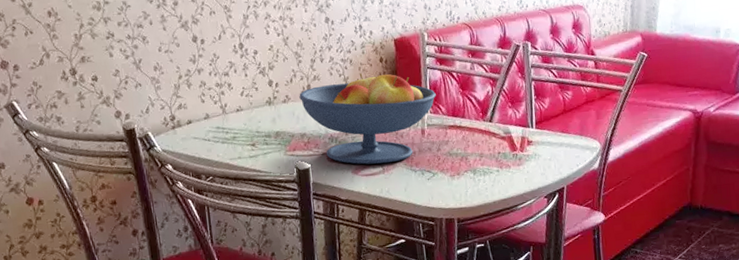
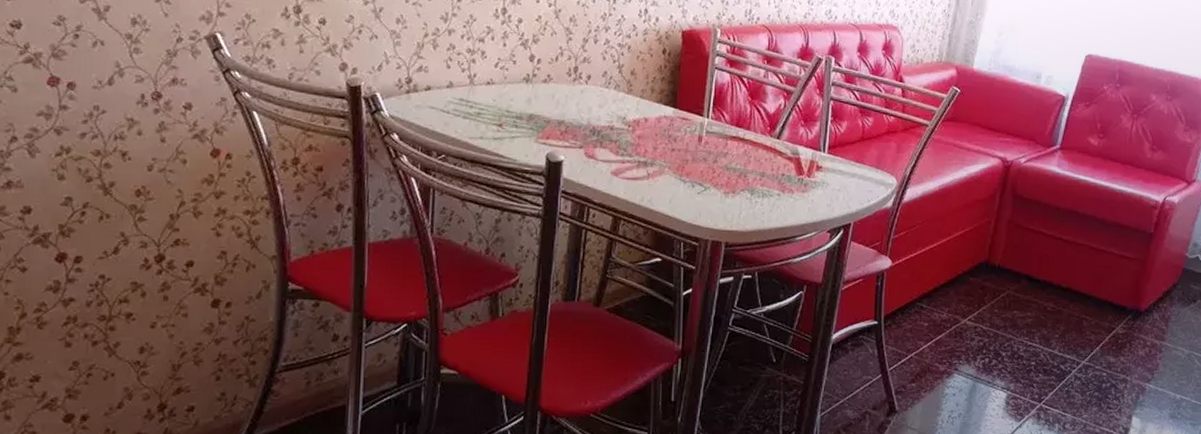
fruit bowl: present [299,73,436,165] -> none [563,62,721,169]

